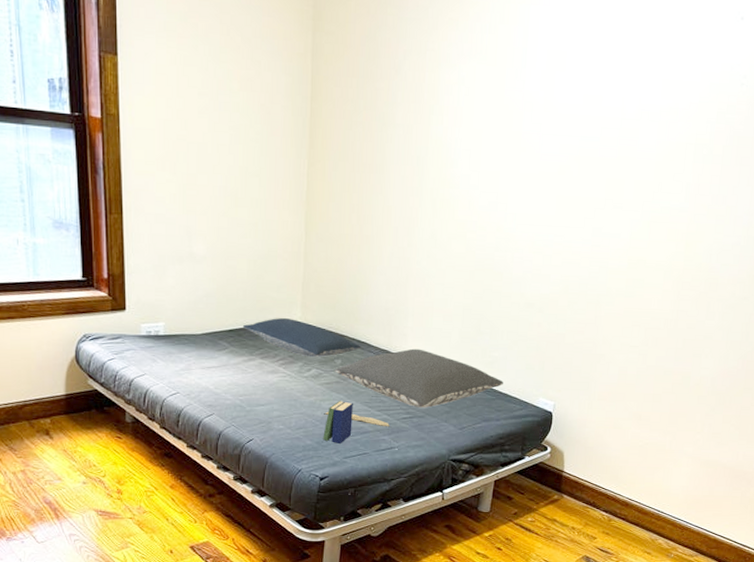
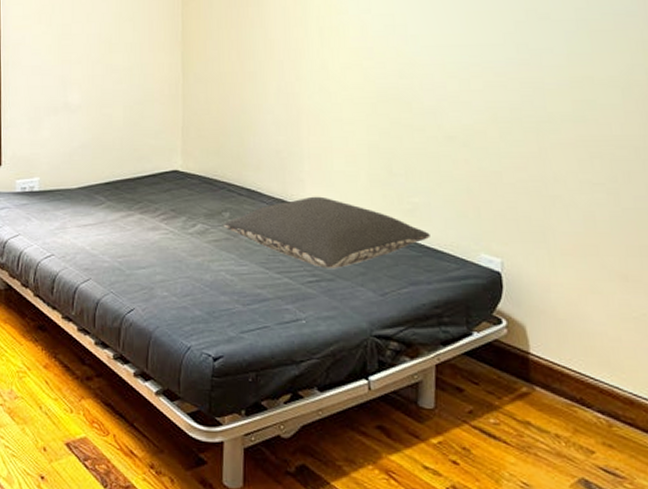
pillow: present [242,318,361,357] -> none [119,167,252,209]
book: present [323,401,391,444] -> none [213,261,294,314]

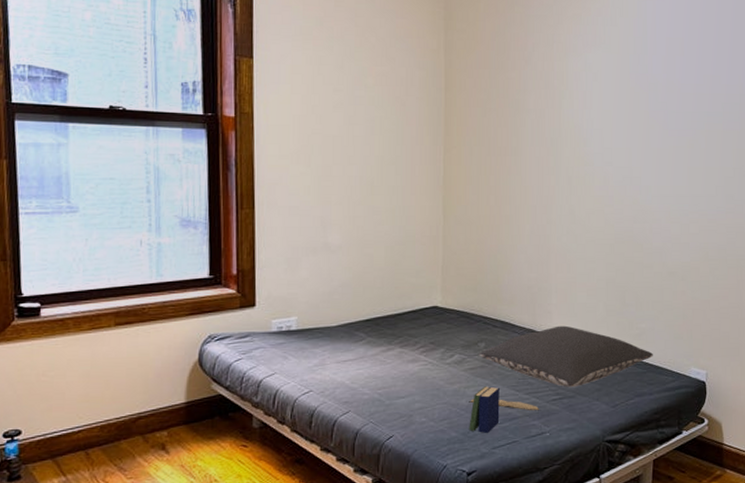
book: none [213,261,294,314] -> present [469,386,540,433]

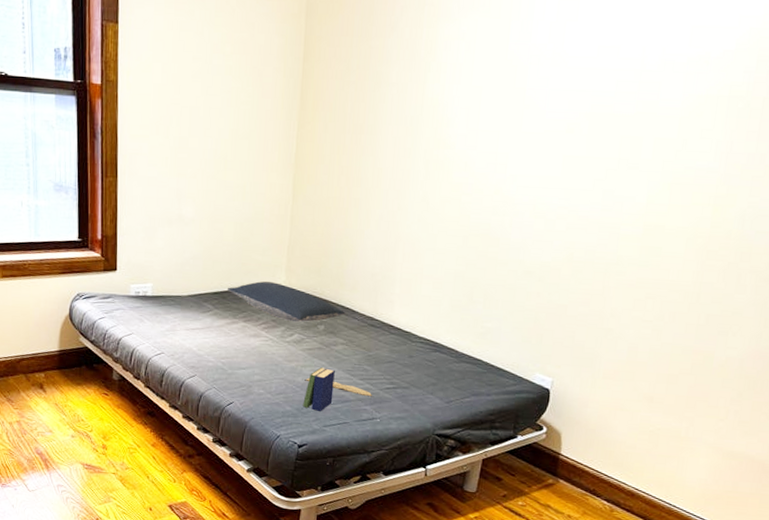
pillow: none [380,304,505,342] -> present [227,281,346,322]
pillow: present [479,325,653,387] -> none [317,316,496,378]

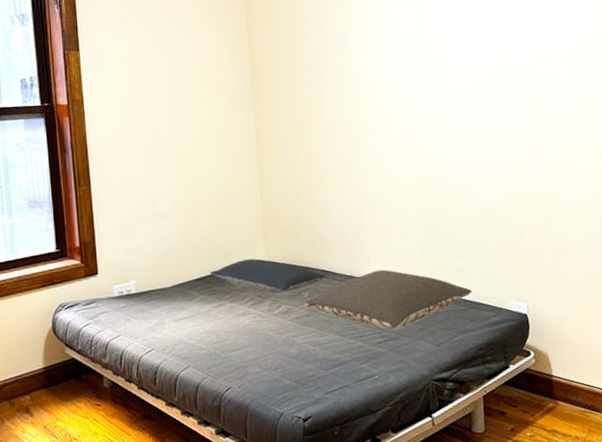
book: present [303,367,373,411] -> none [298,333,367,380]
pillow: none [317,316,496,378] -> present [303,269,472,329]

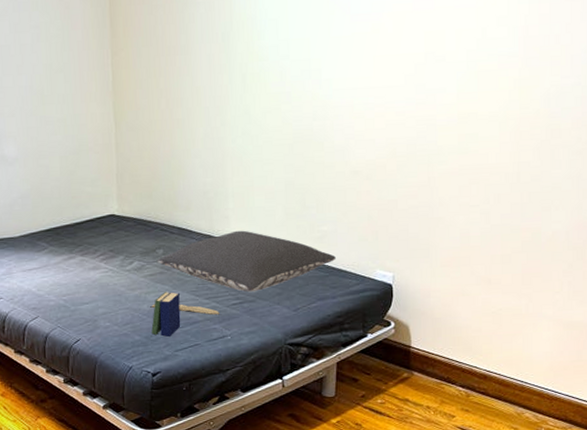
pillow: present [209,258,326,294] -> none [59,212,183,249]
book: none [298,333,367,380] -> present [150,292,221,337]

